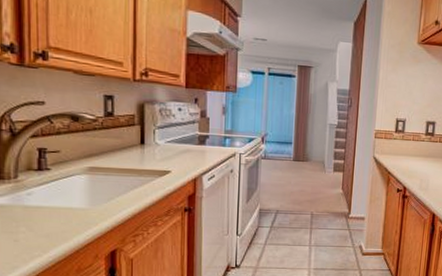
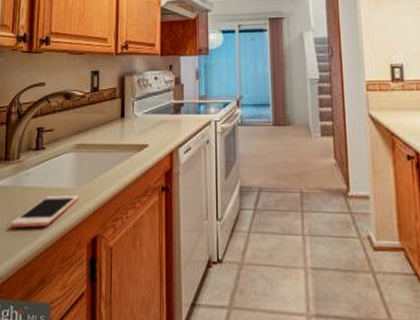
cell phone: none [12,214,95,244] -> present [10,195,79,228]

